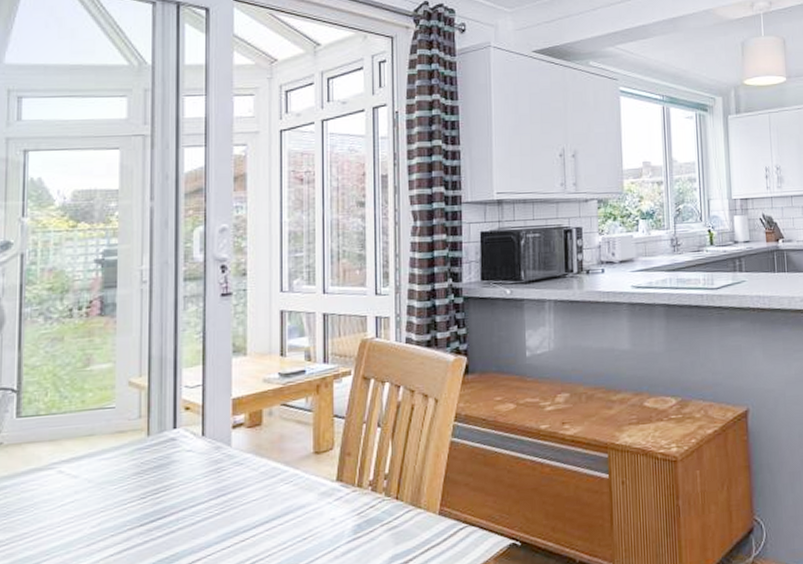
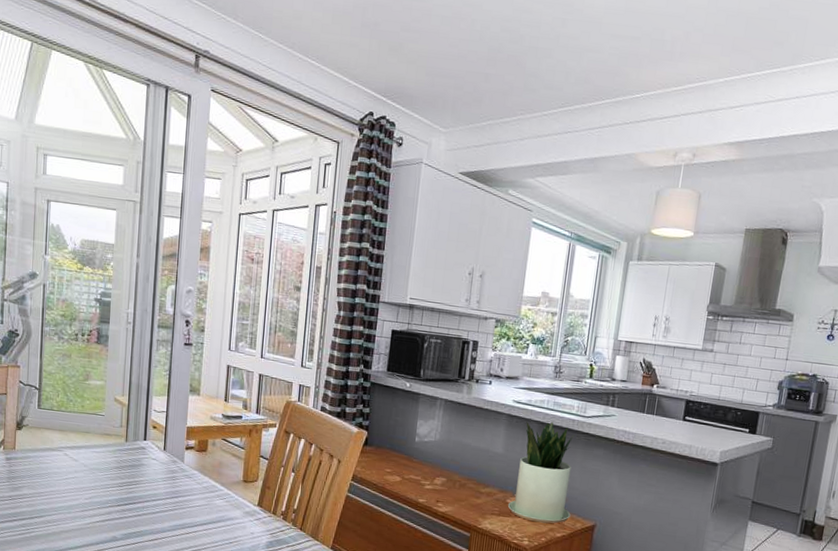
planter: none [645,301,719,423] -> present [507,421,574,524]

